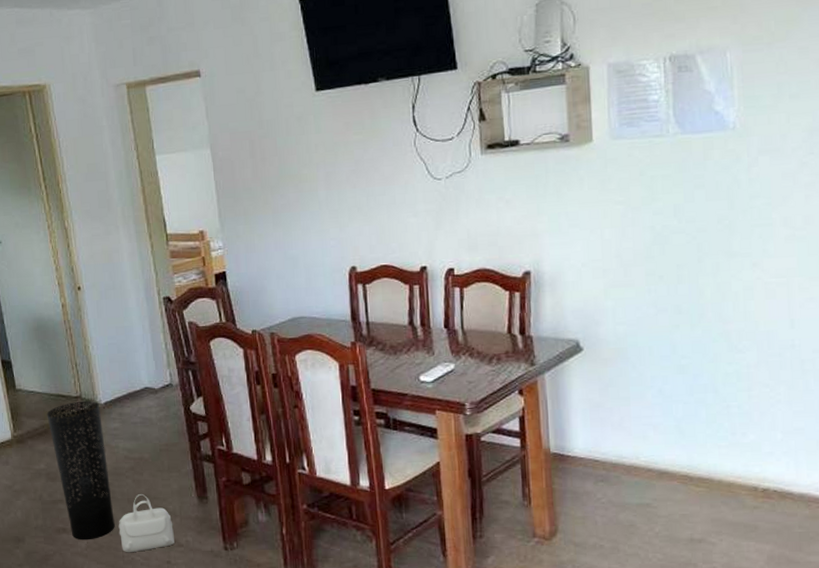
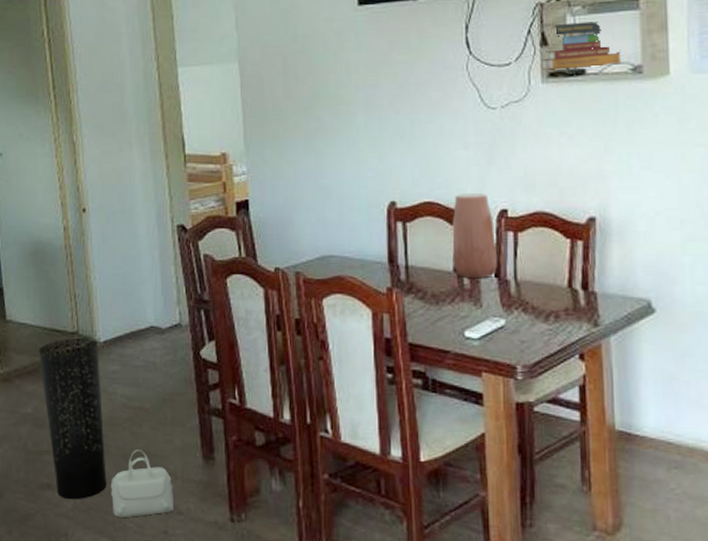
vase: none [406,255,447,331] -> present [452,193,498,279]
books: none [480,97,550,143] -> present [541,21,621,70]

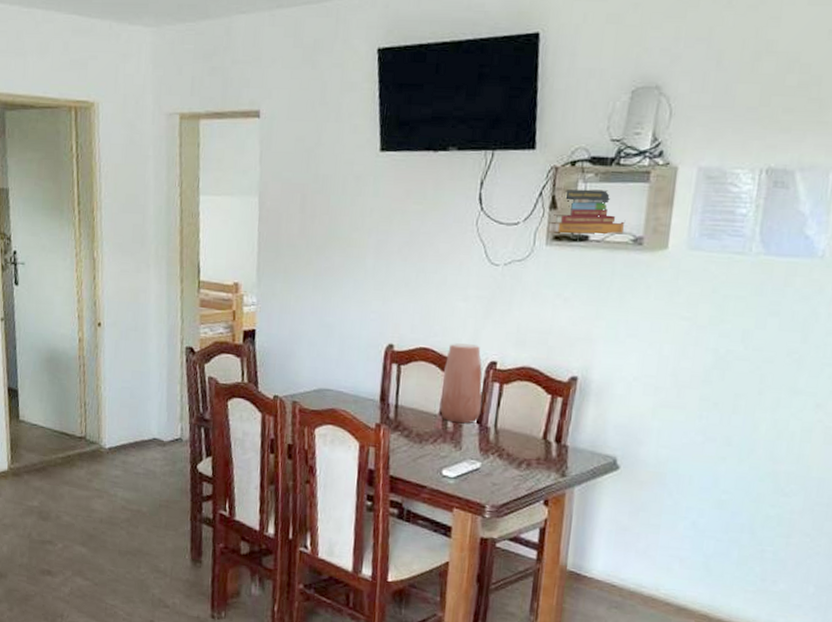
umbrella stand: present [38,337,107,499] -> none [47,442,104,586]
handbag: present [110,450,174,518] -> none [105,548,162,606]

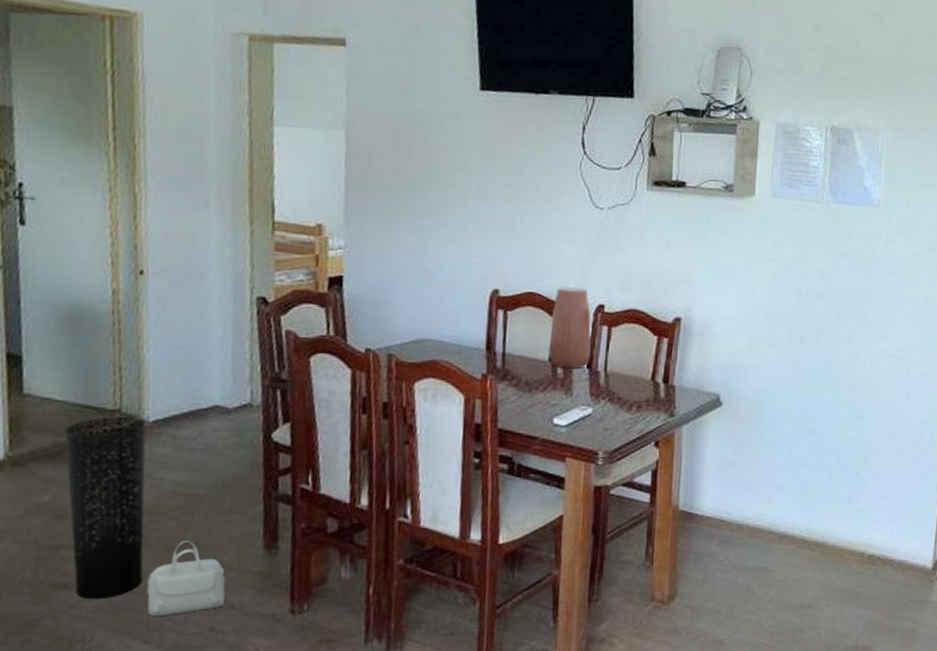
umbrella stand: none [47,442,104,586] -> present [64,416,146,598]
handbag: none [105,548,162,606] -> present [146,541,226,617]
books: present [548,189,626,235] -> none [648,138,718,182]

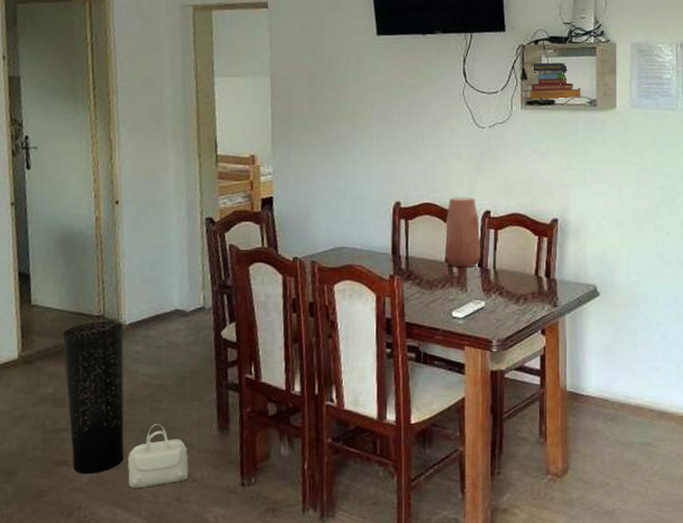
books: none [648,138,718,182] -> present [522,63,582,99]

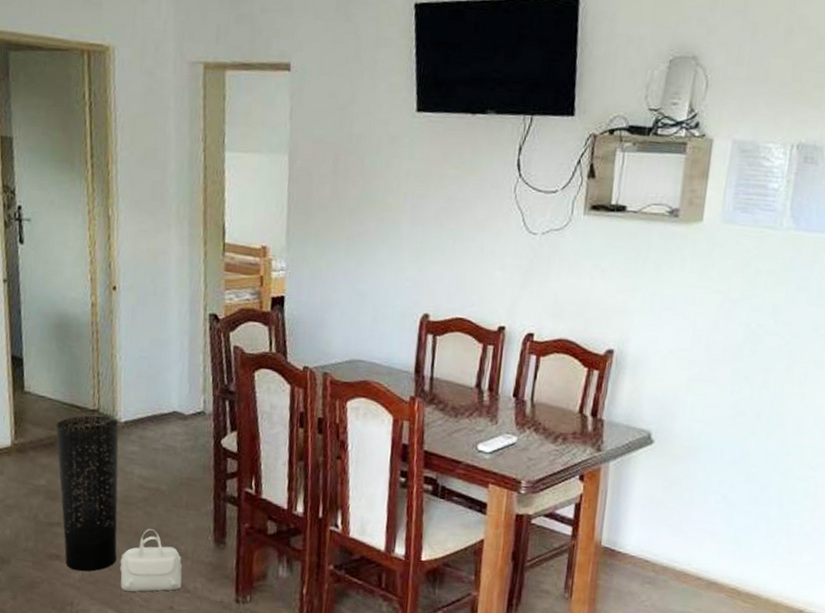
vase: present [445,197,481,268] -> none [476,313,519,397]
books: present [522,63,582,99] -> none [586,158,662,206]

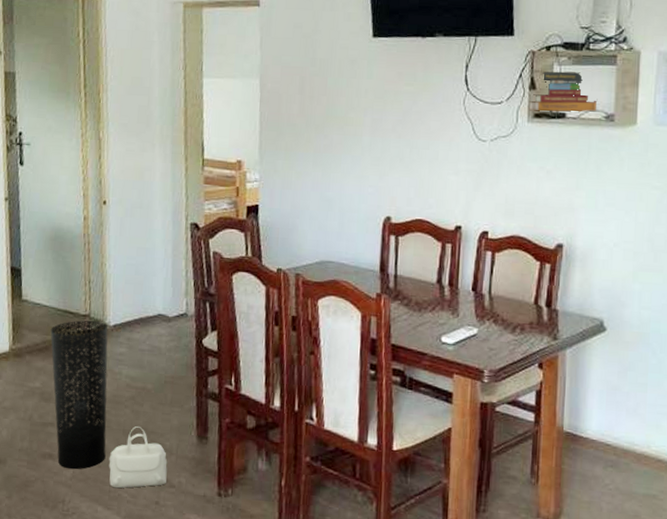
books: none [586,158,662,206] -> present [529,71,598,112]

